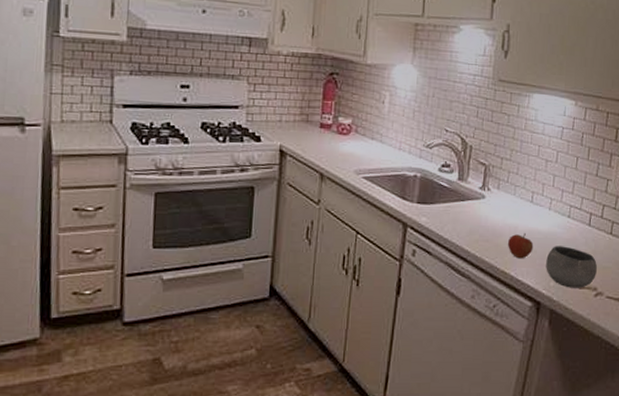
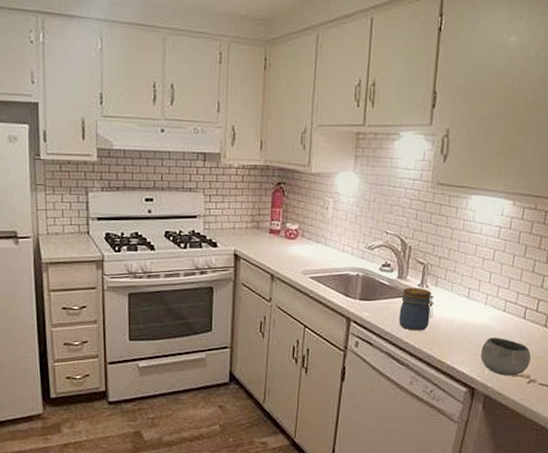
jar: none [459,190,497,239] -> present [399,287,435,331]
apple: present [508,233,534,259] -> none [445,326,469,349]

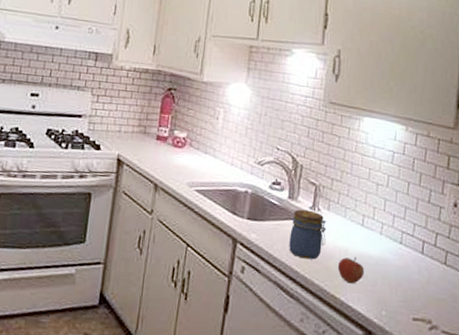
apple: none [445,326,469,349] -> present [338,257,365,284]
bowl: present [481,337,531,376] -> none [377,272,432,320]

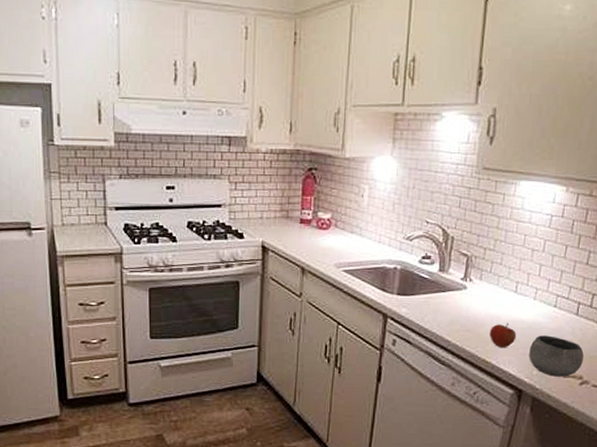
jar: present [289,209,327,260] -> none [440,281,479,328]
bowl: none [377,272,432,320] -> present [529,335,584,377]

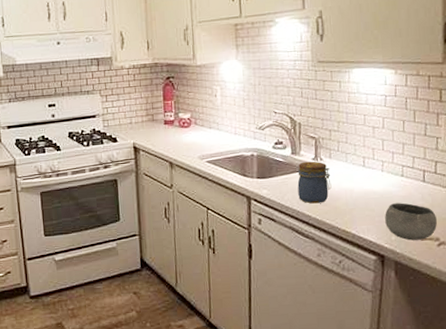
jar: none [440,281,479,328] -> present [297,161,332,204]
apple: present [490,323,517,348] -> none [346,195,371,218]

